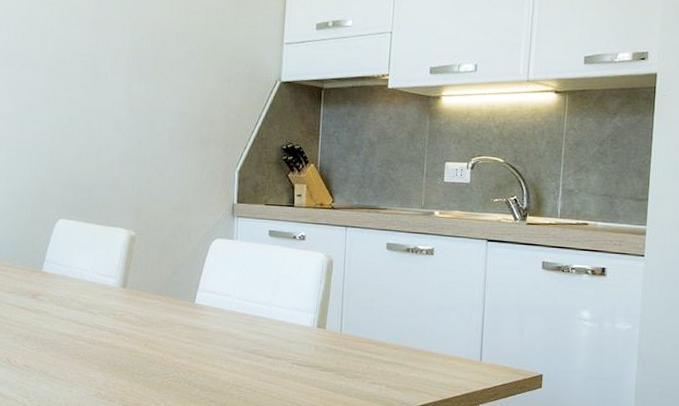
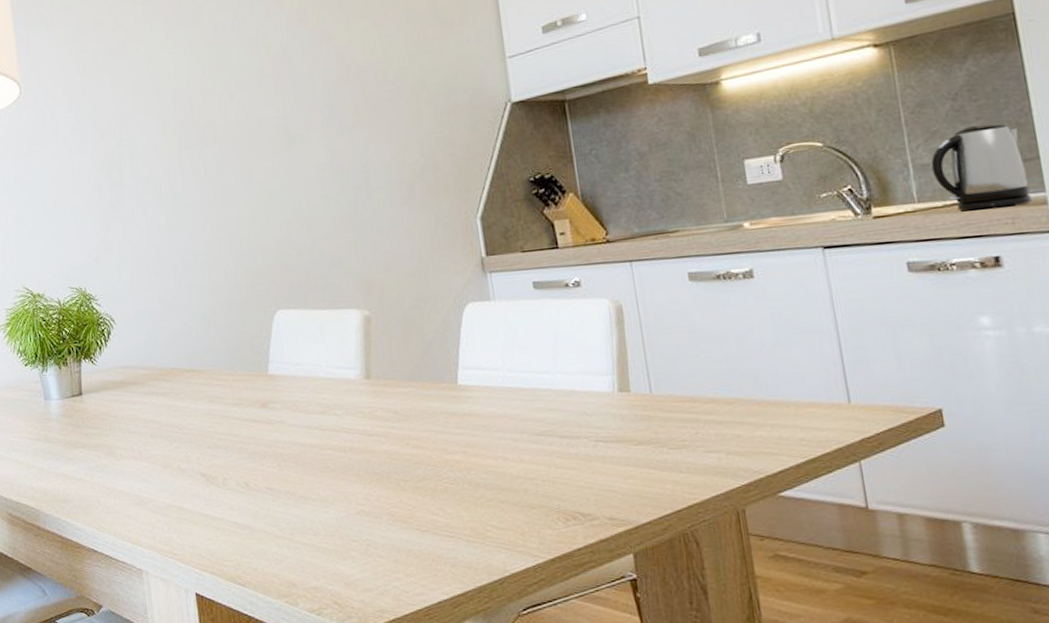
kettle: none [574,167,638,233] -> present [931,123,1032,211]

